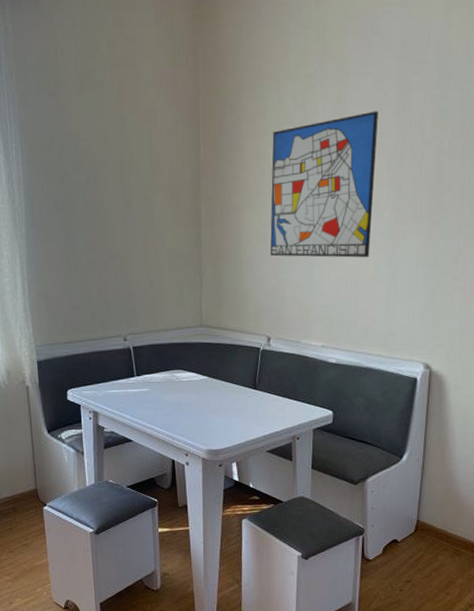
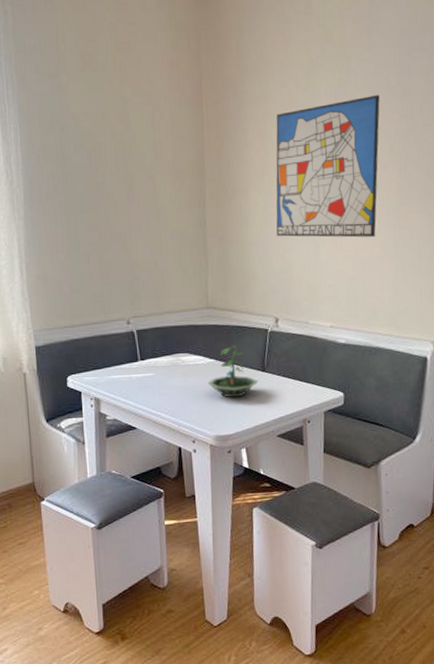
terrarium: none [200,363,250,414] -> present [207,345,259,398]

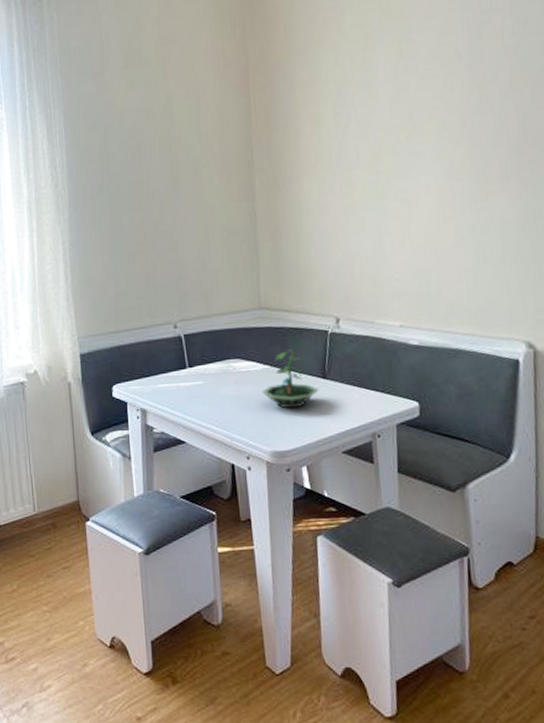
wall art: present [276,94,380,238] -> none [330,65,449,228]

